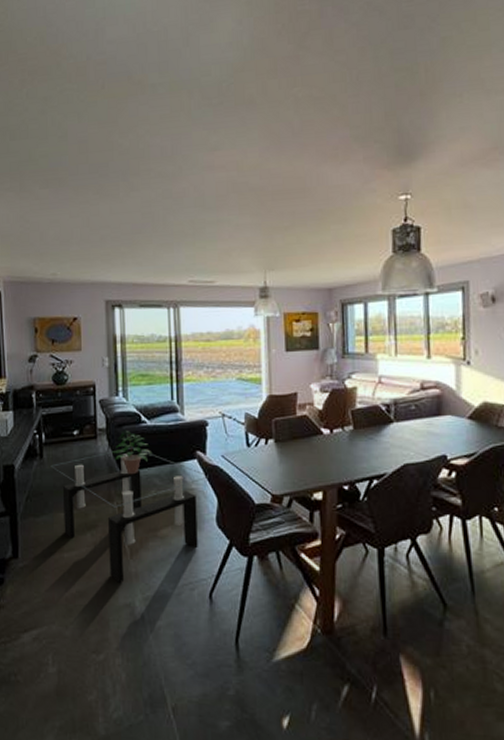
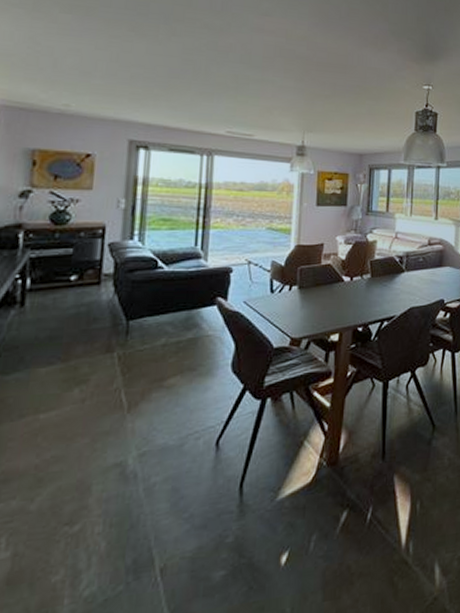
coffee table: present [50,446,208,583] -> none [34,293,228,441]
potted plant: present [111,430,153,475] -> none [117,275,167,323]

